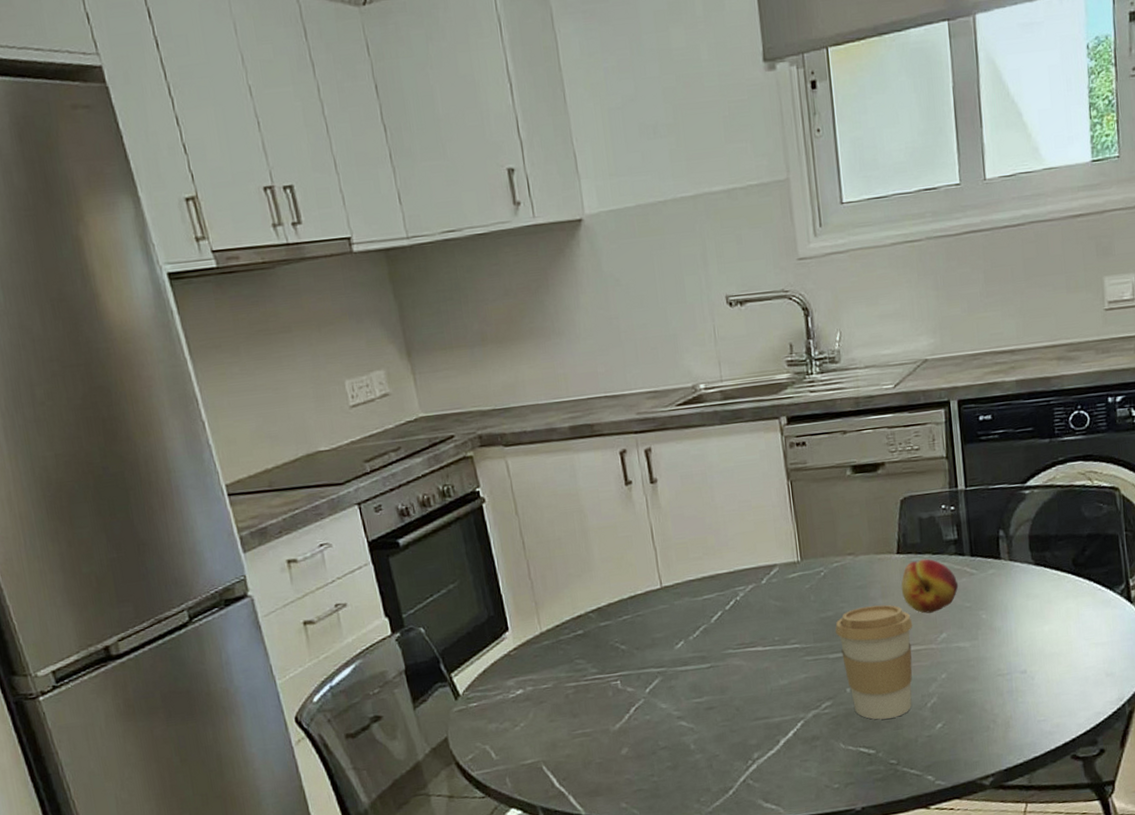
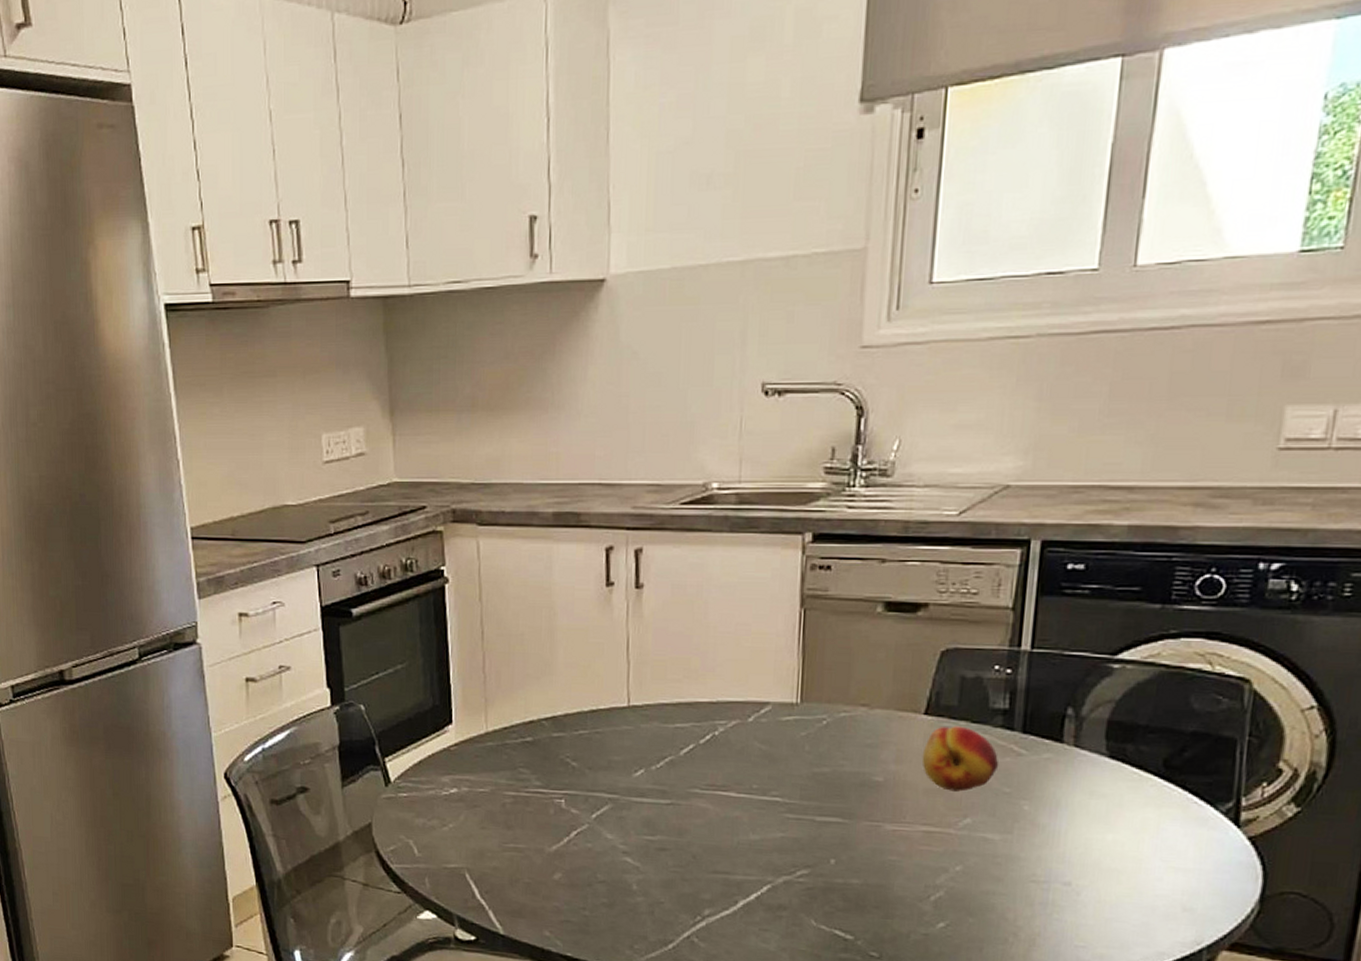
coffee cup: present [835,604,913,720] -> none [828,769,930,904]

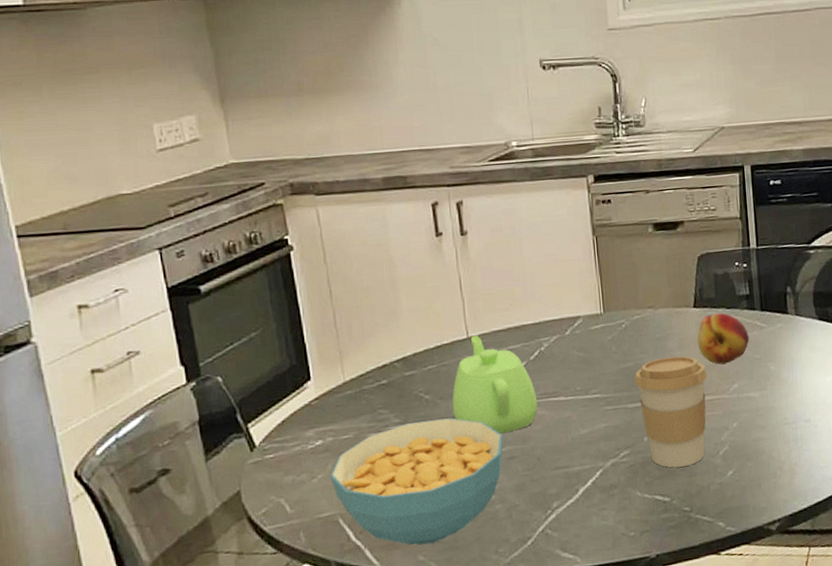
cereal bowl: none [461,788,655,922] -> present [330,418,503,546]
teapot: none [601,705,702,821] -> present [452,335,538,434]
coffee cup: none [828,769,930,904] -> present [634,356,708,468]

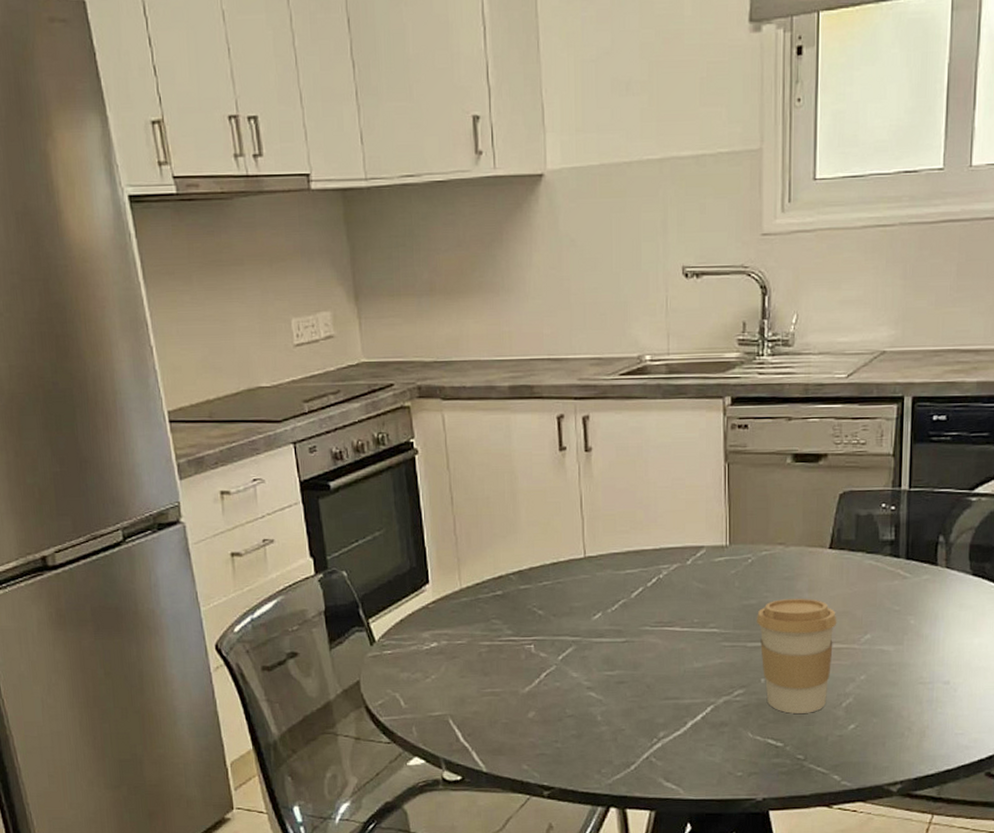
cereal bowl: present [330,418,503,546] -> none [442,635,614,755]
teapot: present [452,335,538,434] -> none [565,555,652,657]
fruit: present [697,312,750,365] -> none [829,557,890,612]

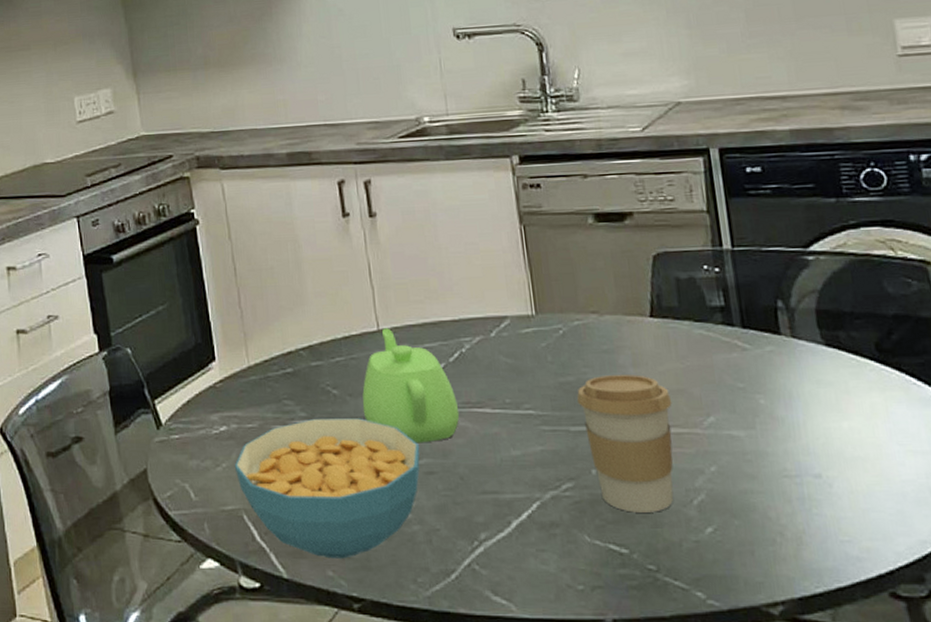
cereal bowl: none [442,635,614,755] -> present [234,418,420,559]
teapot: none [565,555,652,657] -> present [362,328,460,444]

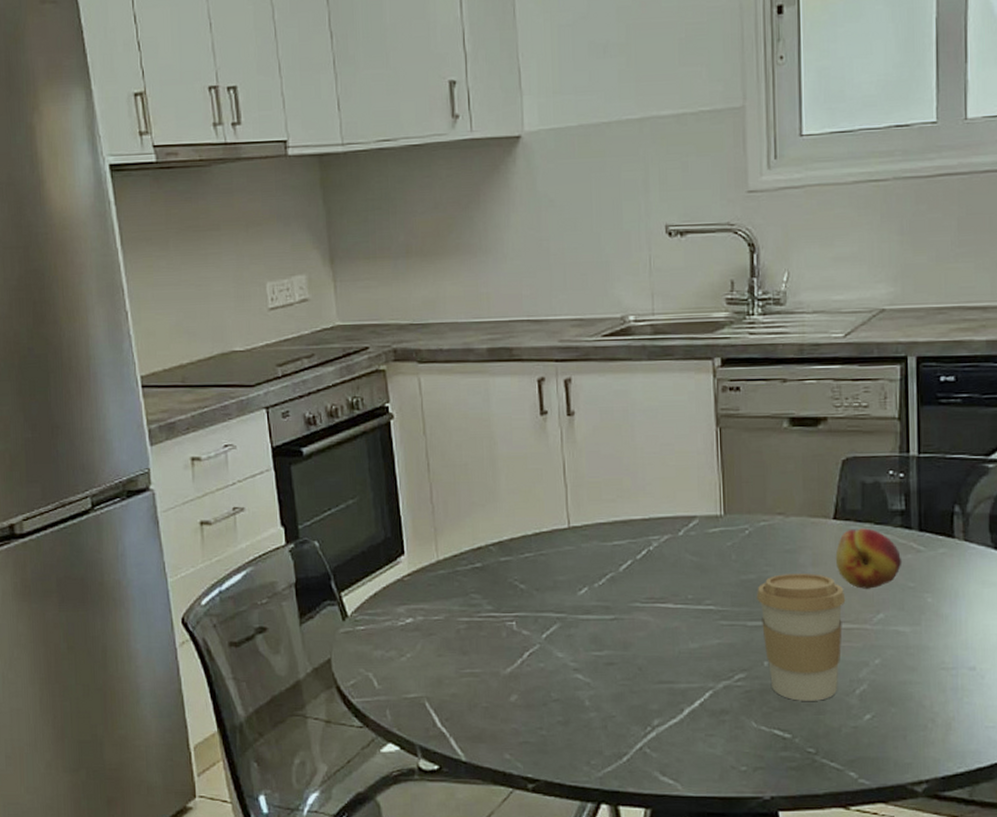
cereal bowl: present [234,418,420,559] -> none [418,611,602,743]
teapot: present [362,328,460,444] -> none [548,525,643,636]
fruit: none [656,326,729,391] -> present [835,528,903,589]

